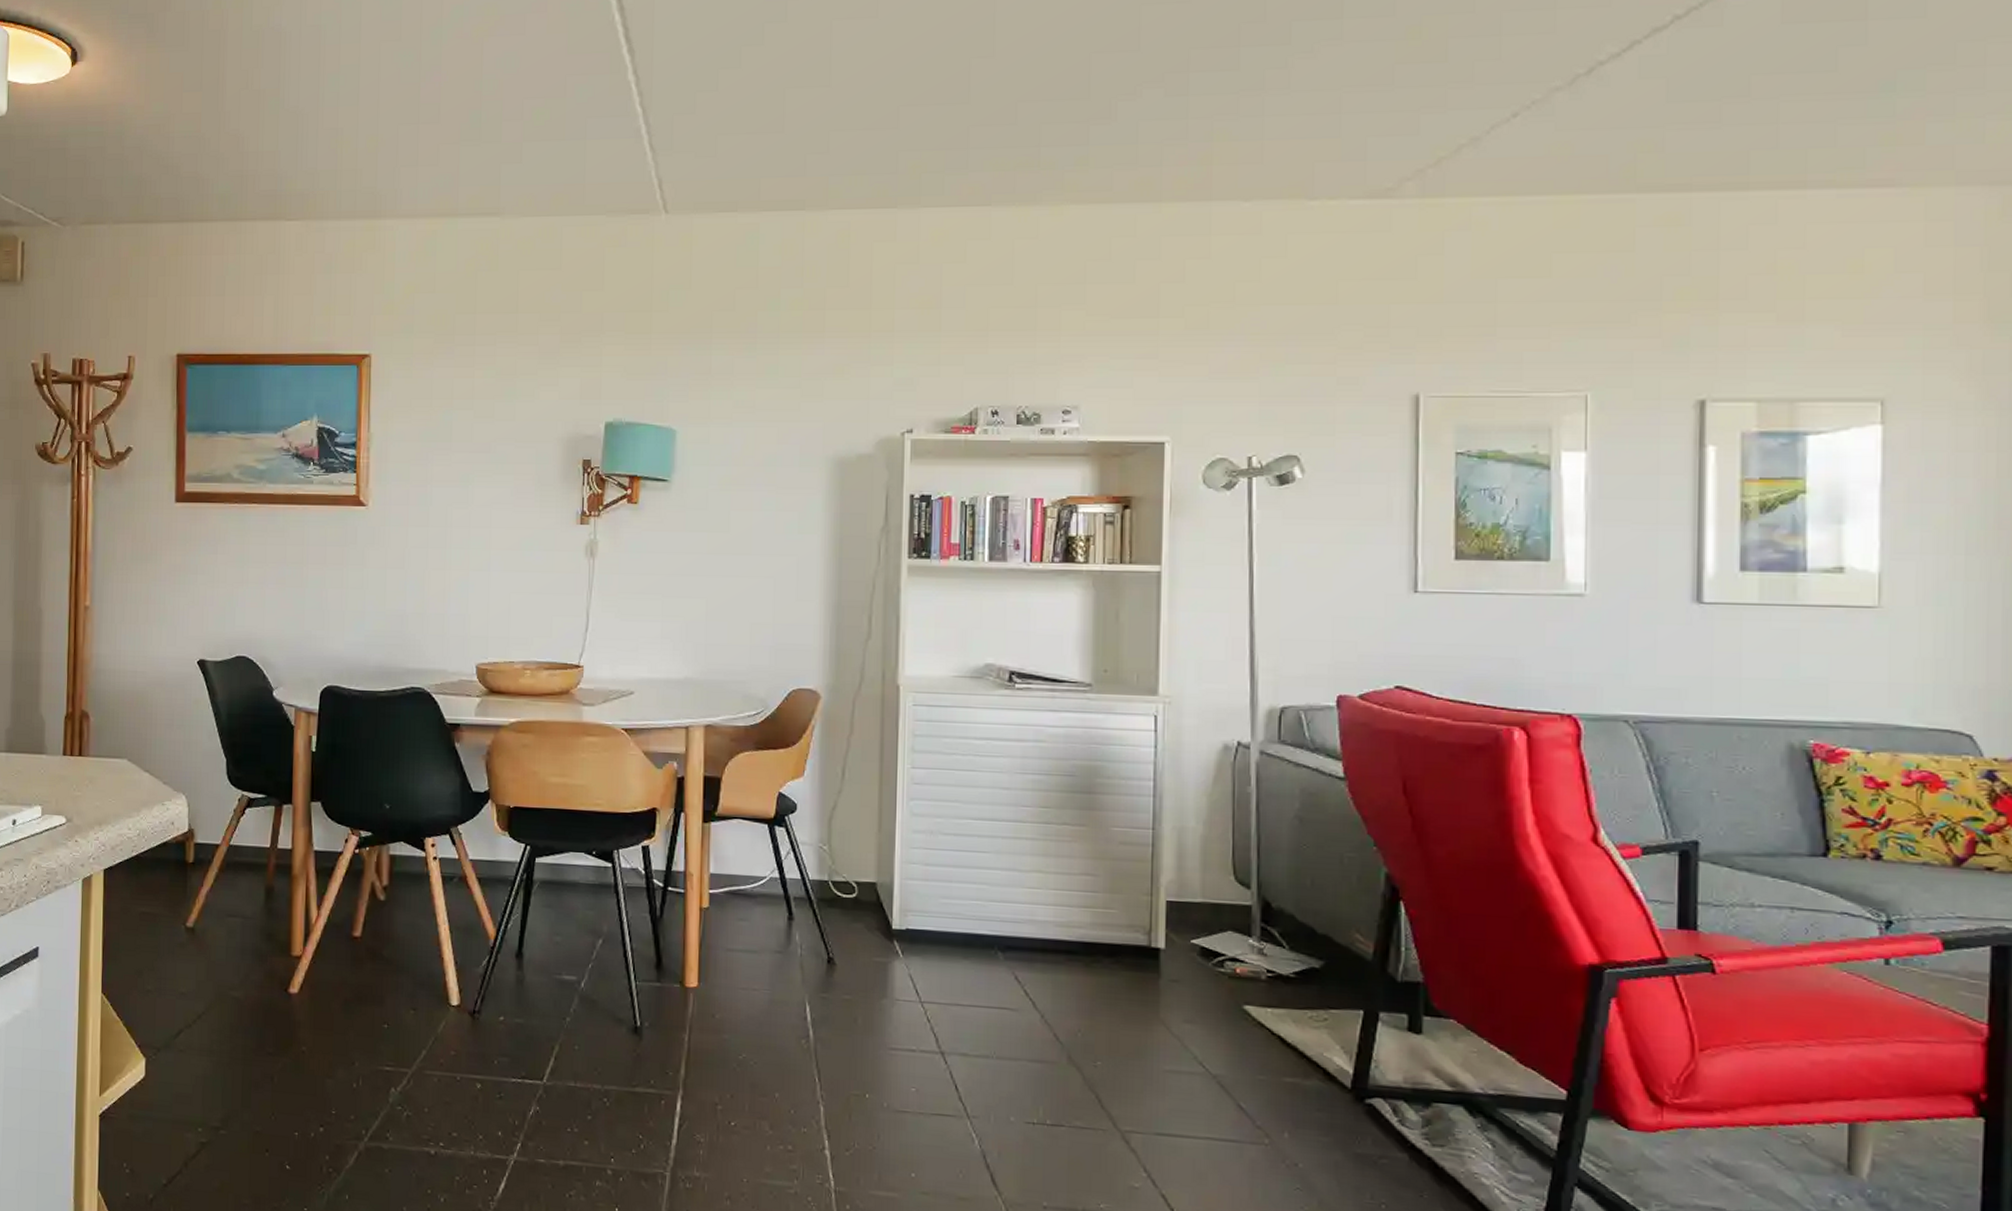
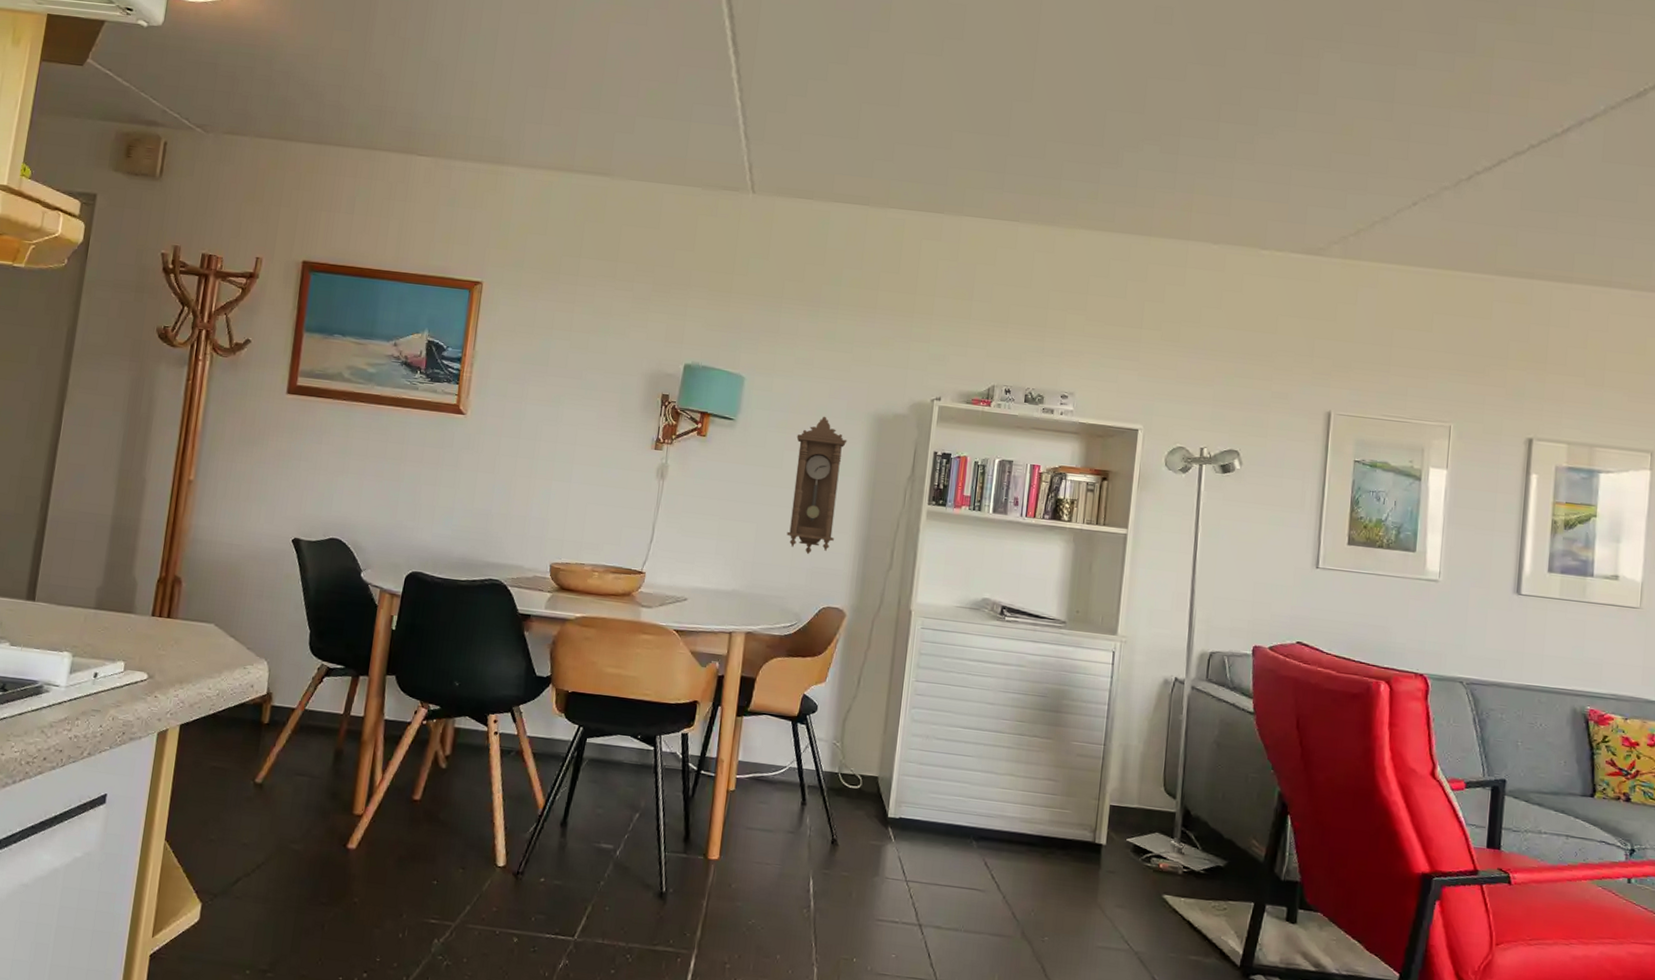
pendulum clock: none [742,465,804,630] -> present [786,416,848,555]

